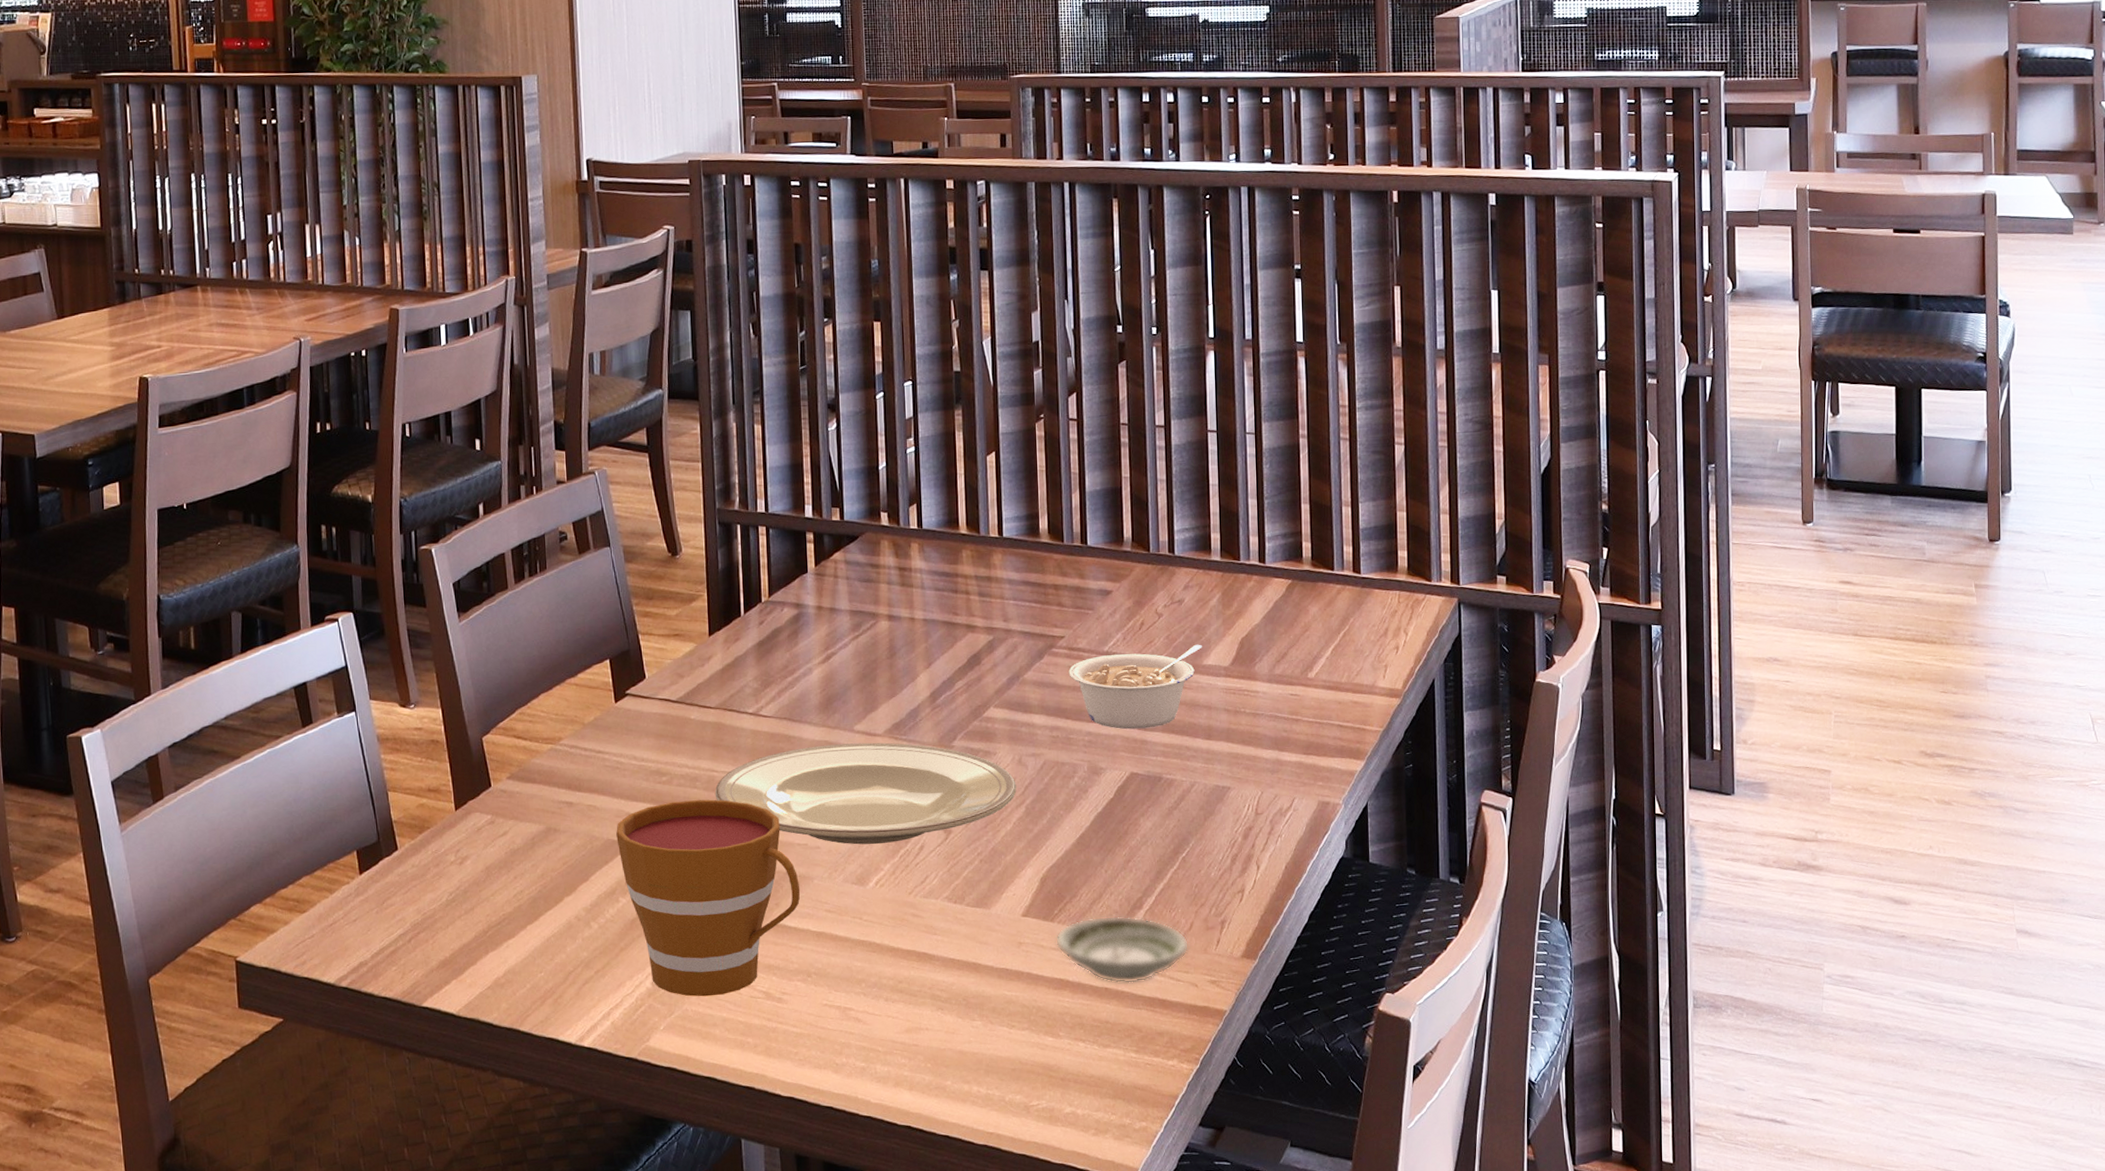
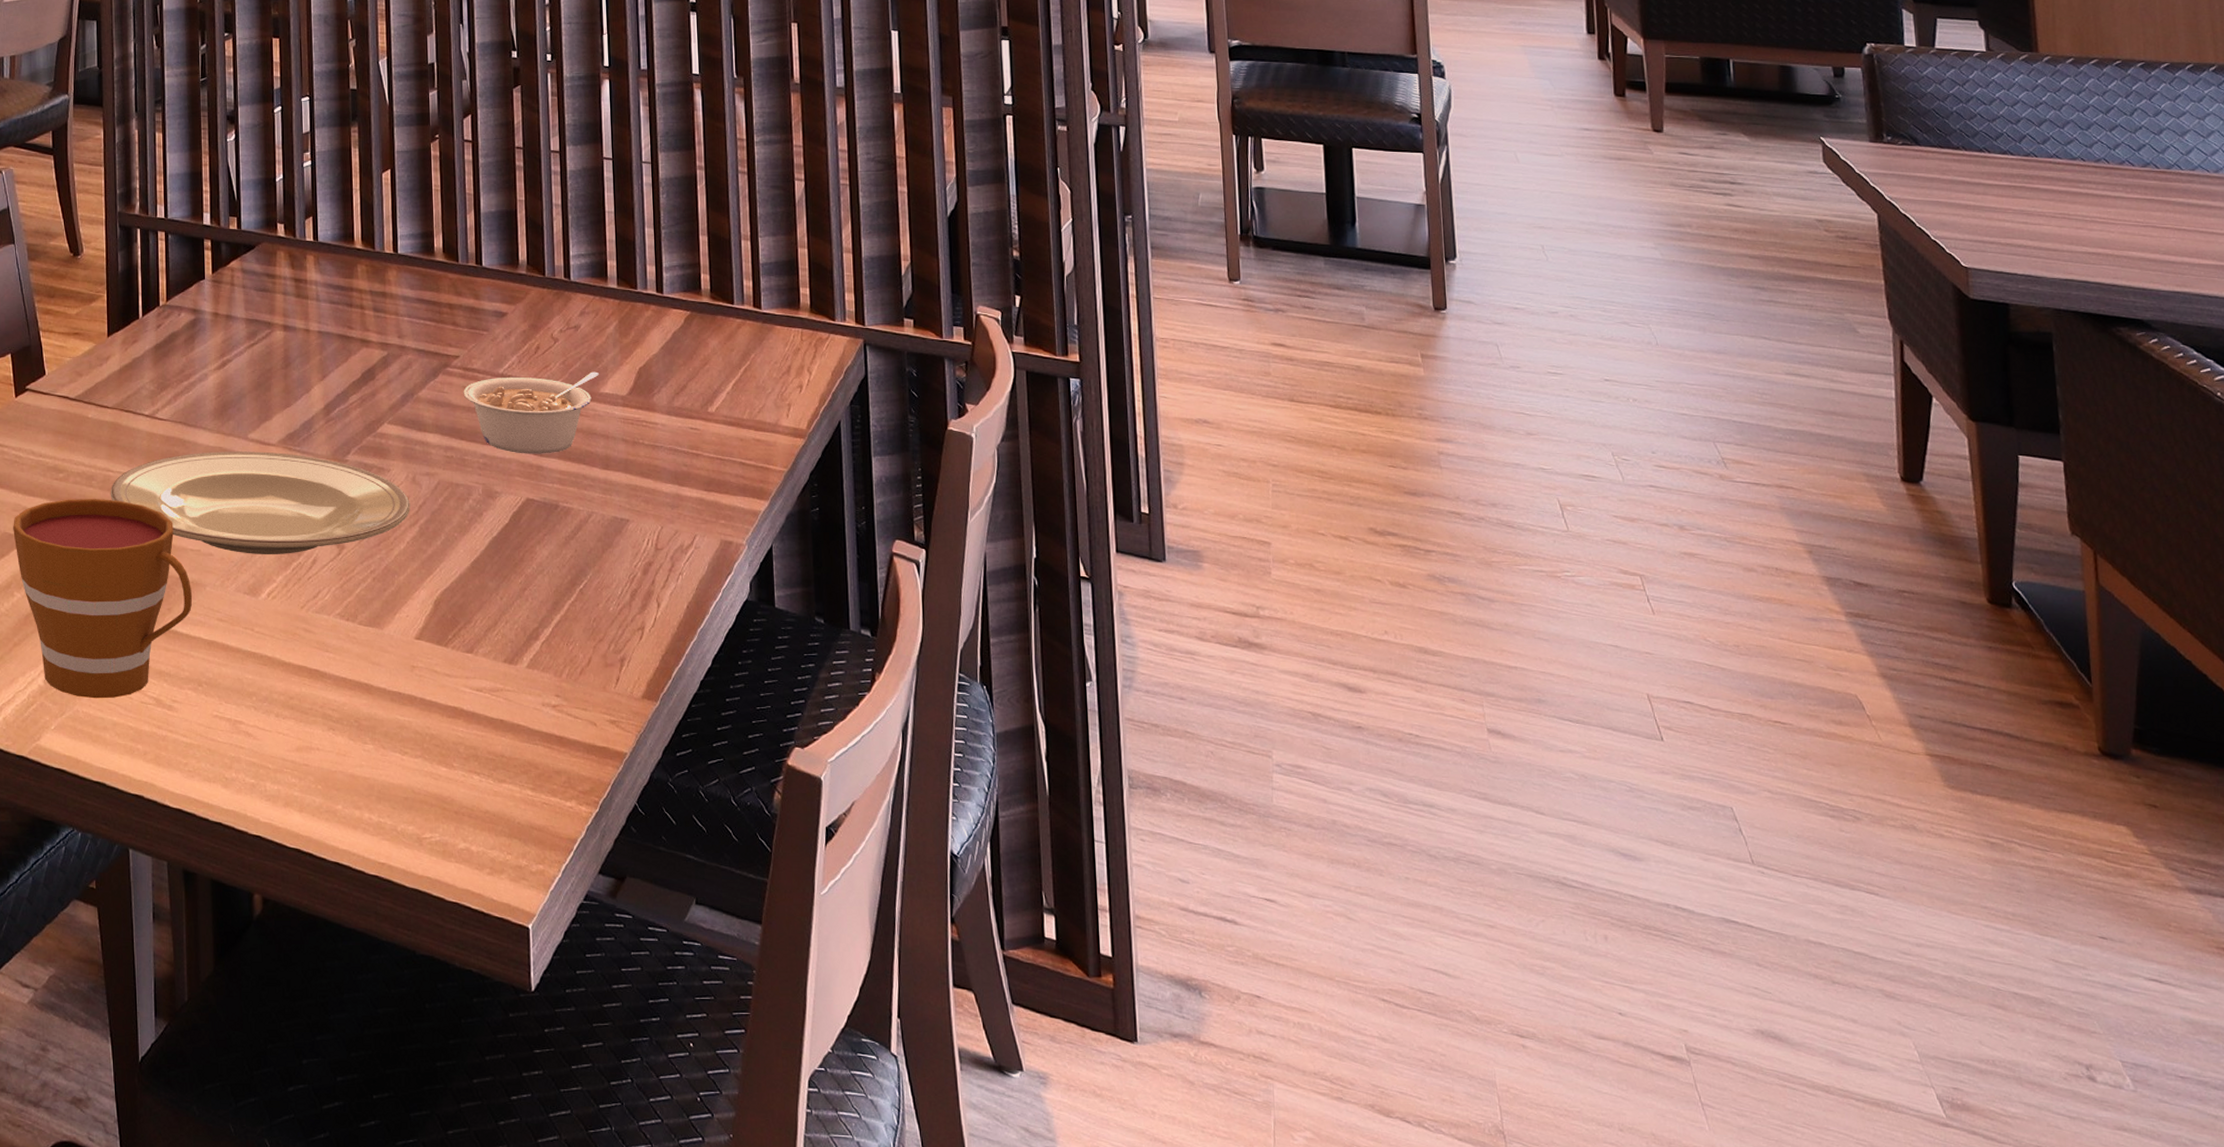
saucer: present [1055,915,1190,984] -> none [448,645,588,718]

